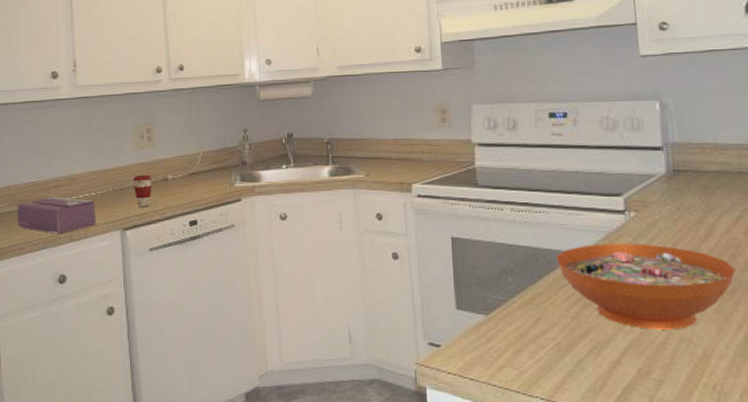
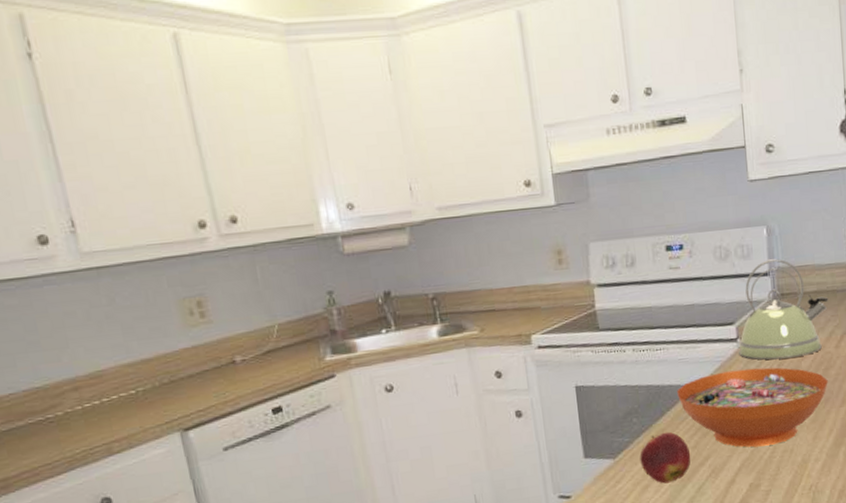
tissue box: present [17,196,96,234] -> none [18,400,143,450]
coffee cup: present [133,174,152,207] -> none [186,359,217,401]
apple: none [514,296,570,351] -> present [639,431,691,484]
kettle: none [627,134,735,238] -> present [739,259,829,360]

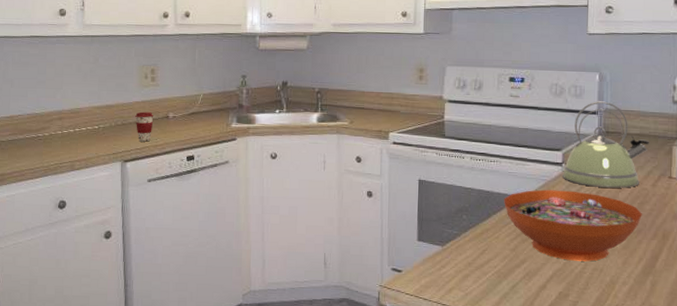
coffee cup: none [186,359,217,401] -> present [135,111,154,142]
apple: present [639,431,691,484] -> none [464,232,509,277]

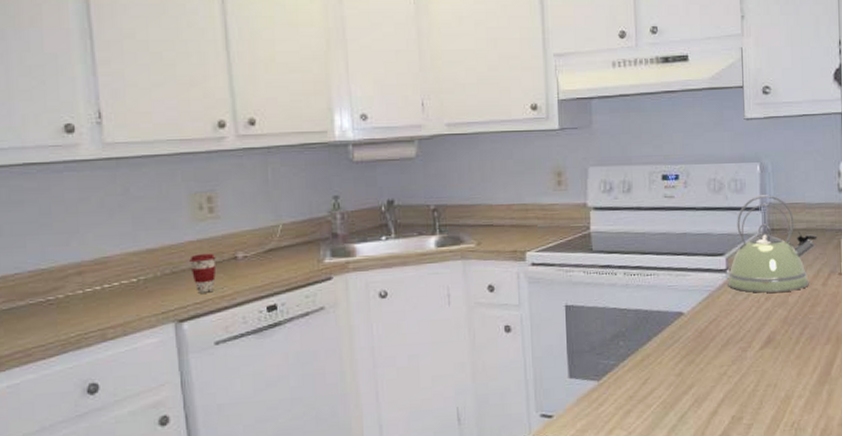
decorative bowl: present [504,189,642,262] -> none [665,299,814,379]

